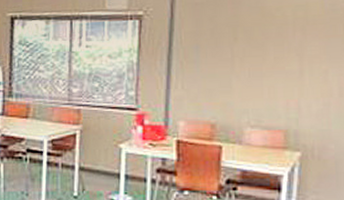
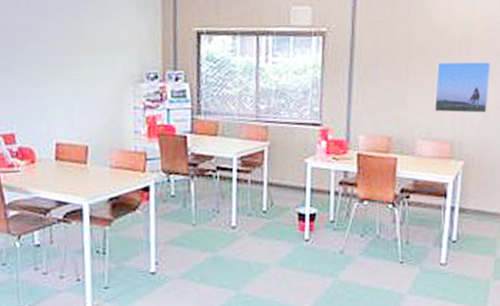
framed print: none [265,45,332,100] -> present [434,61,491,113]

